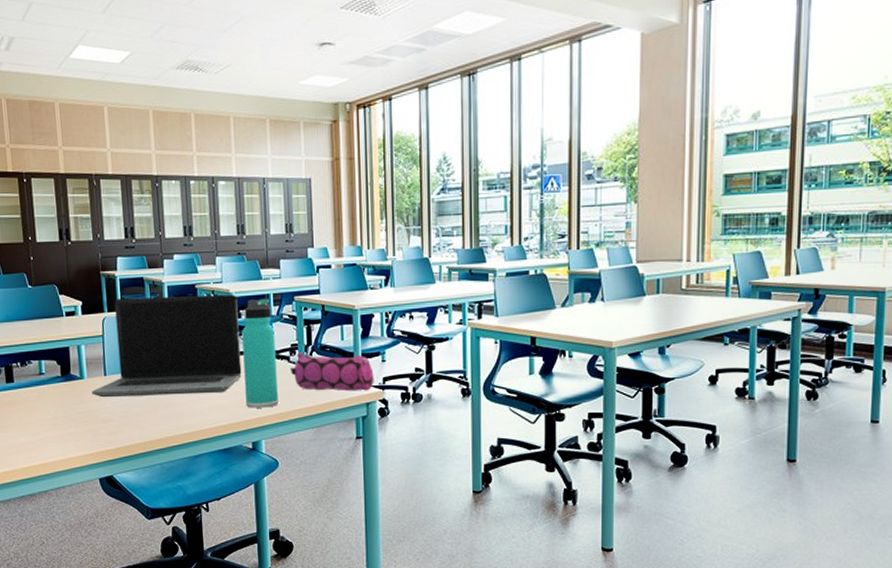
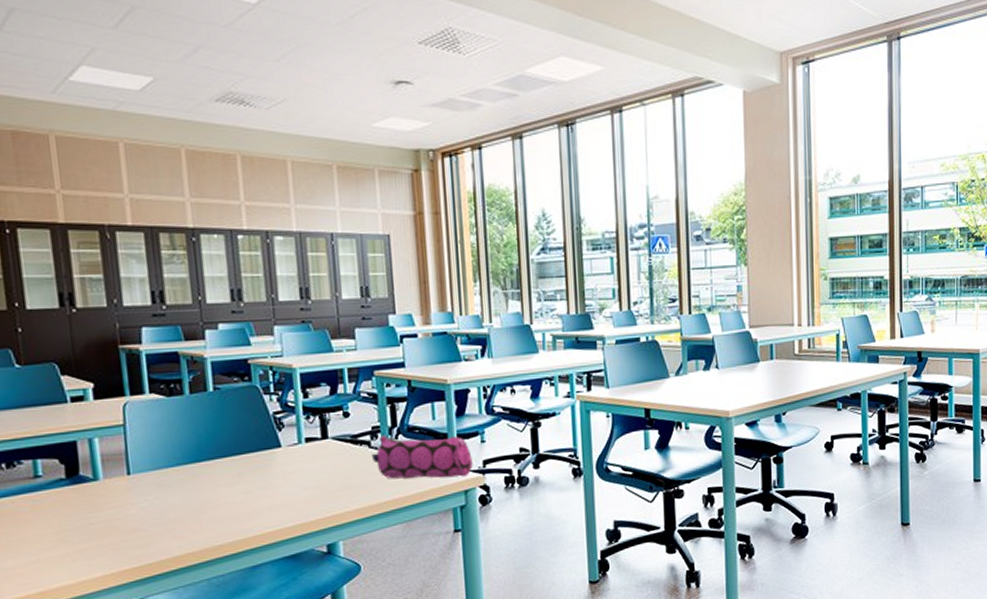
laptop computer: present [91,295,242,398] -> none [110,370,311,503]
thermos bottle: present [242,299,278,408] -> none [310,374,358,504]

